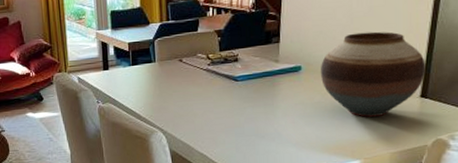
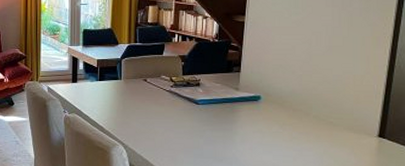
vase: present [320,31,425,117] -> none [278,69,383,151]

